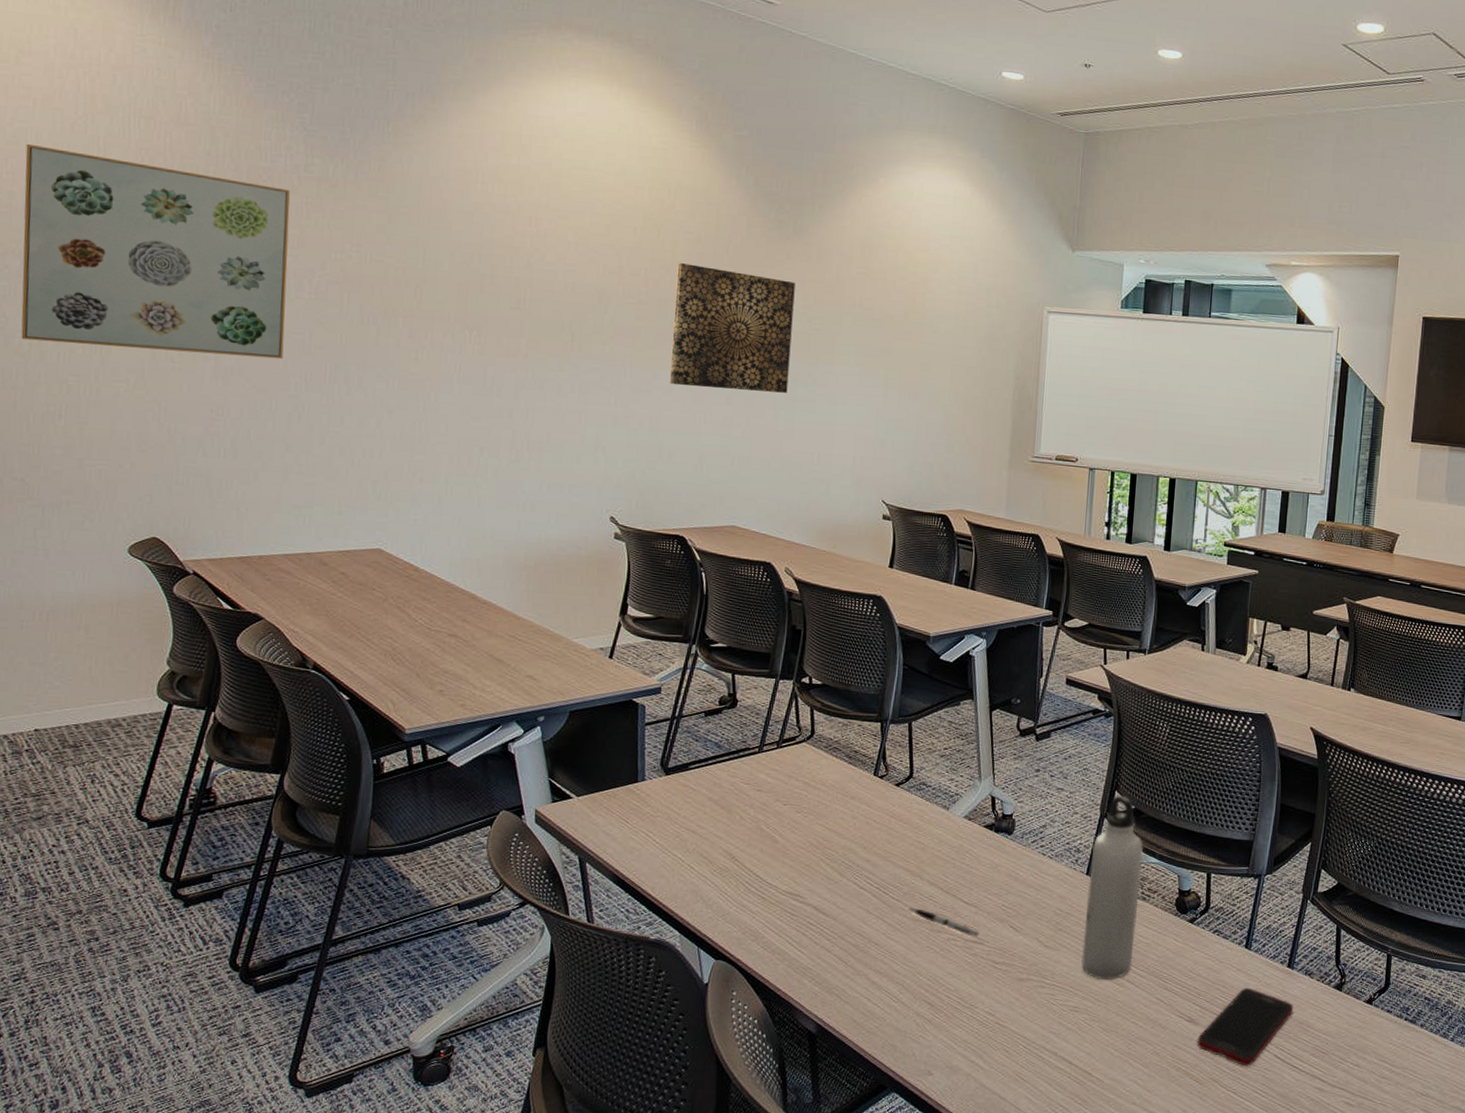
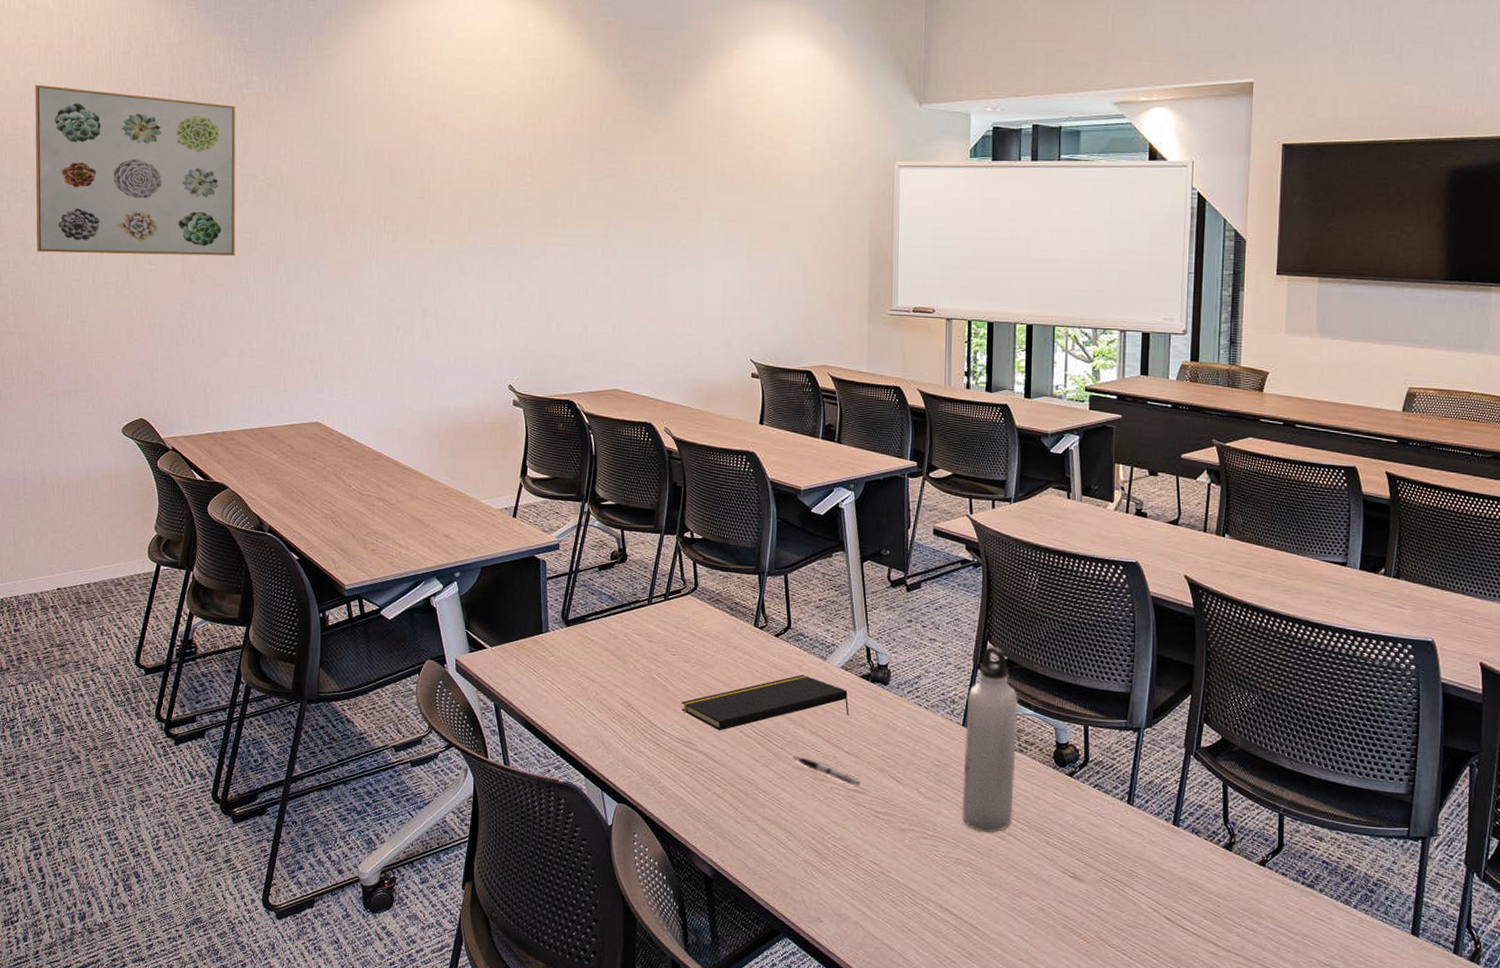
wall art: present [669,263,795,393] -> none [554,145,662,261]
notepad: none [790,824,971,883] -> present [681,674,849,731]
cell phone: present [1196,987,1294,1067] -> none [1082,844,1182,927]

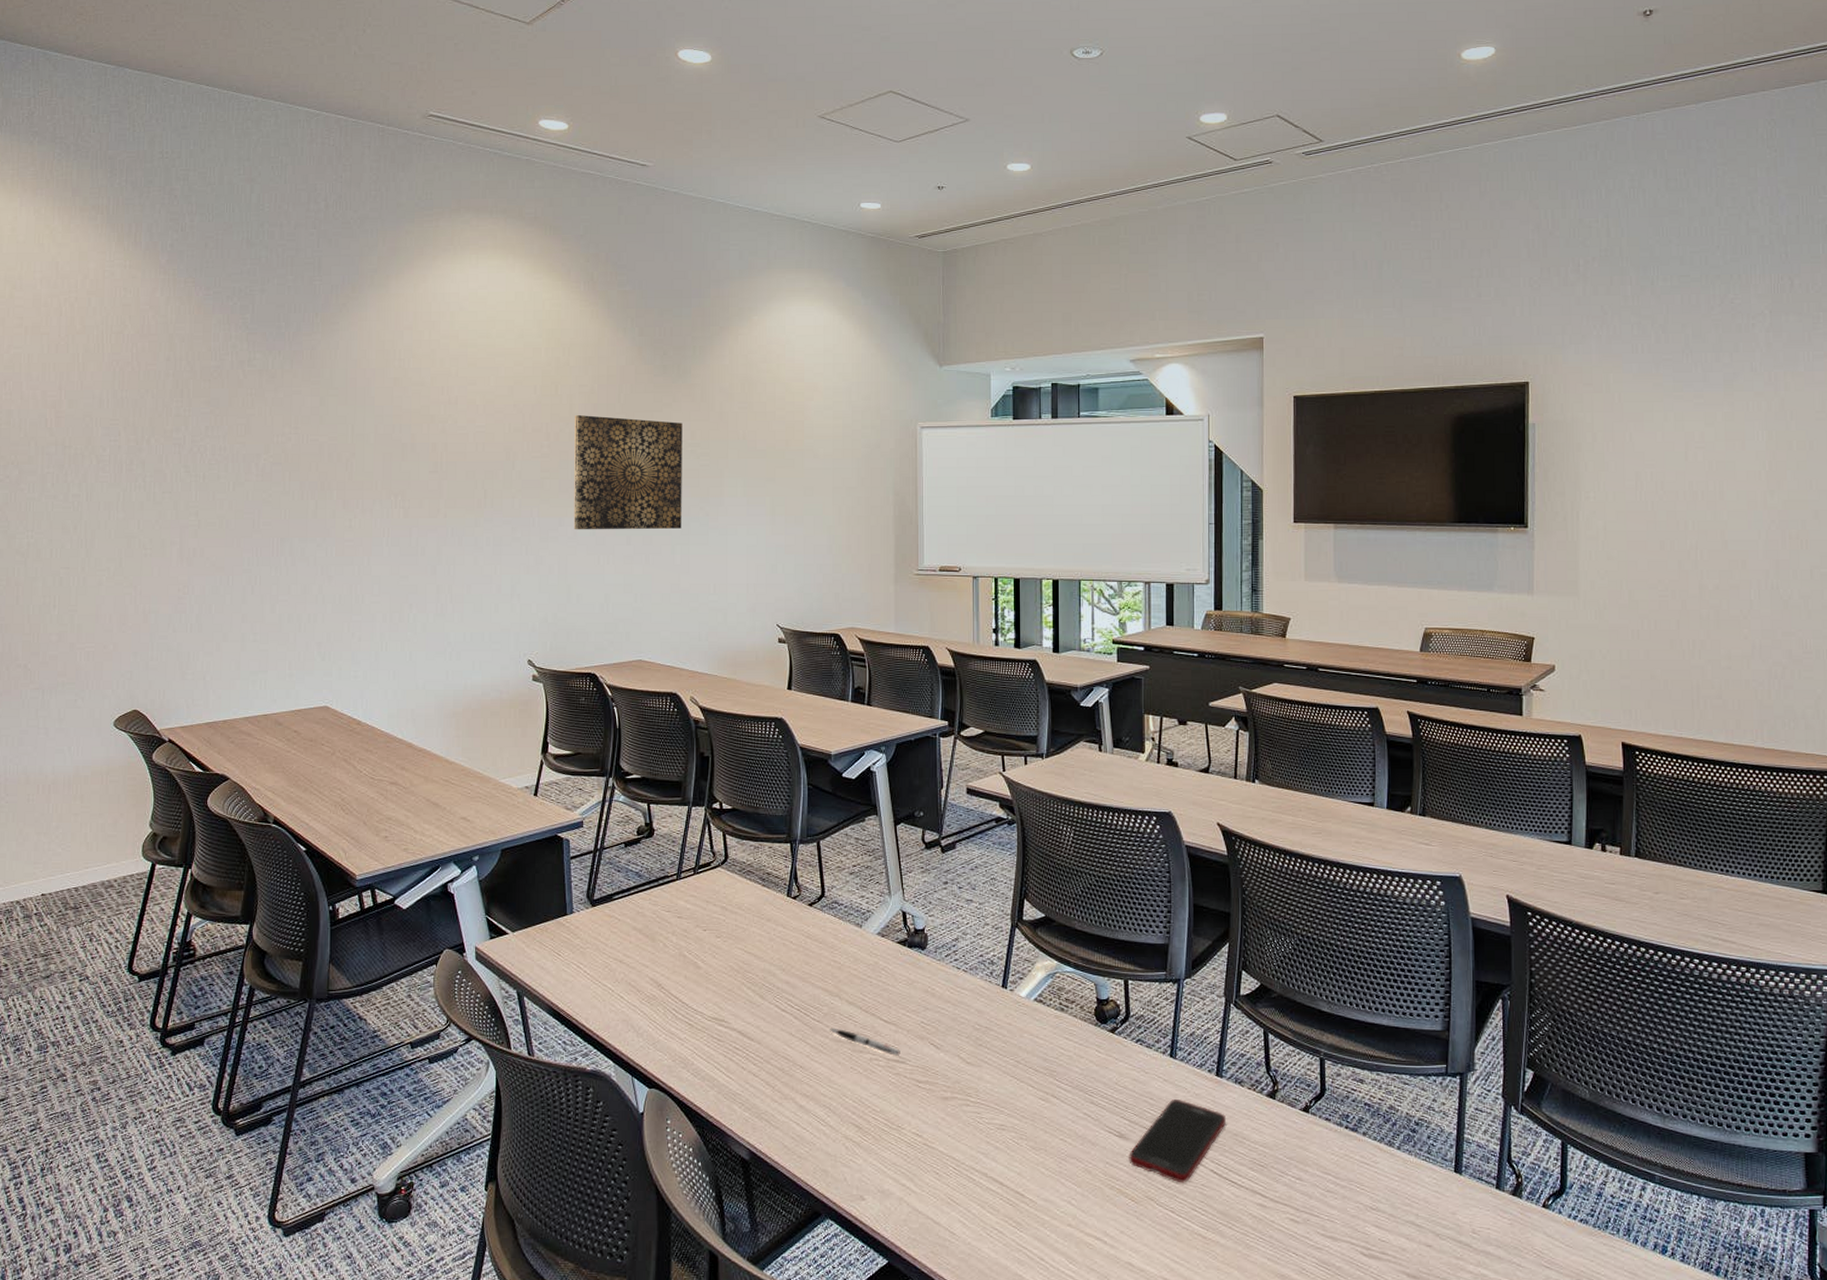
wall art: present [35,84,236,257] -> none [20,366,237,540]
wall art: none [554,145,662,261] -> present [574,415,683,530]
notepad: present [681,674,849,731] -> none [713,943,887,1007]
water bottle: present [962,646,1019,833] -> none [1004,904,1058,1096]
cell phone: none [1082,844,1182,927] -> present [1129,1098,1227,1183]

